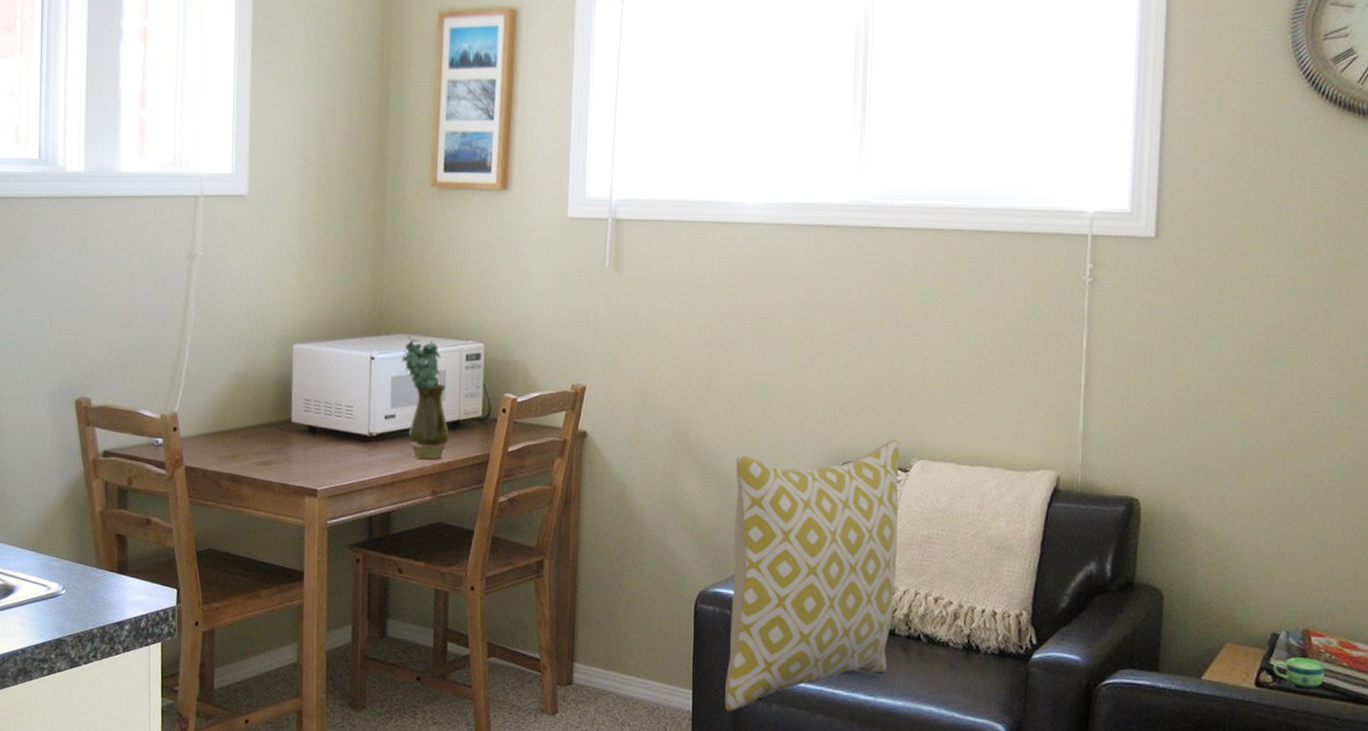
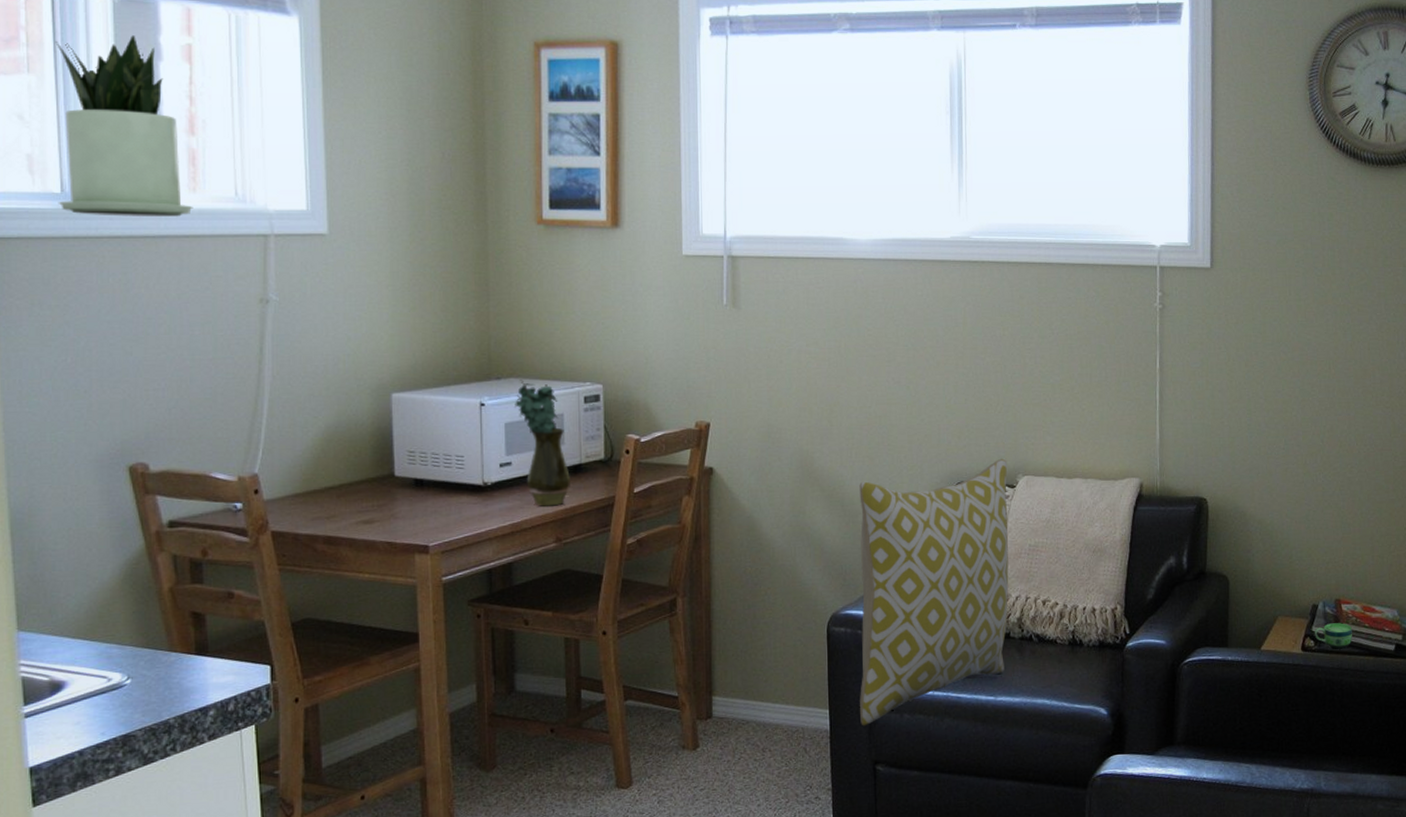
planter: none [36,20,140,179] -> present [55,35,193,217]

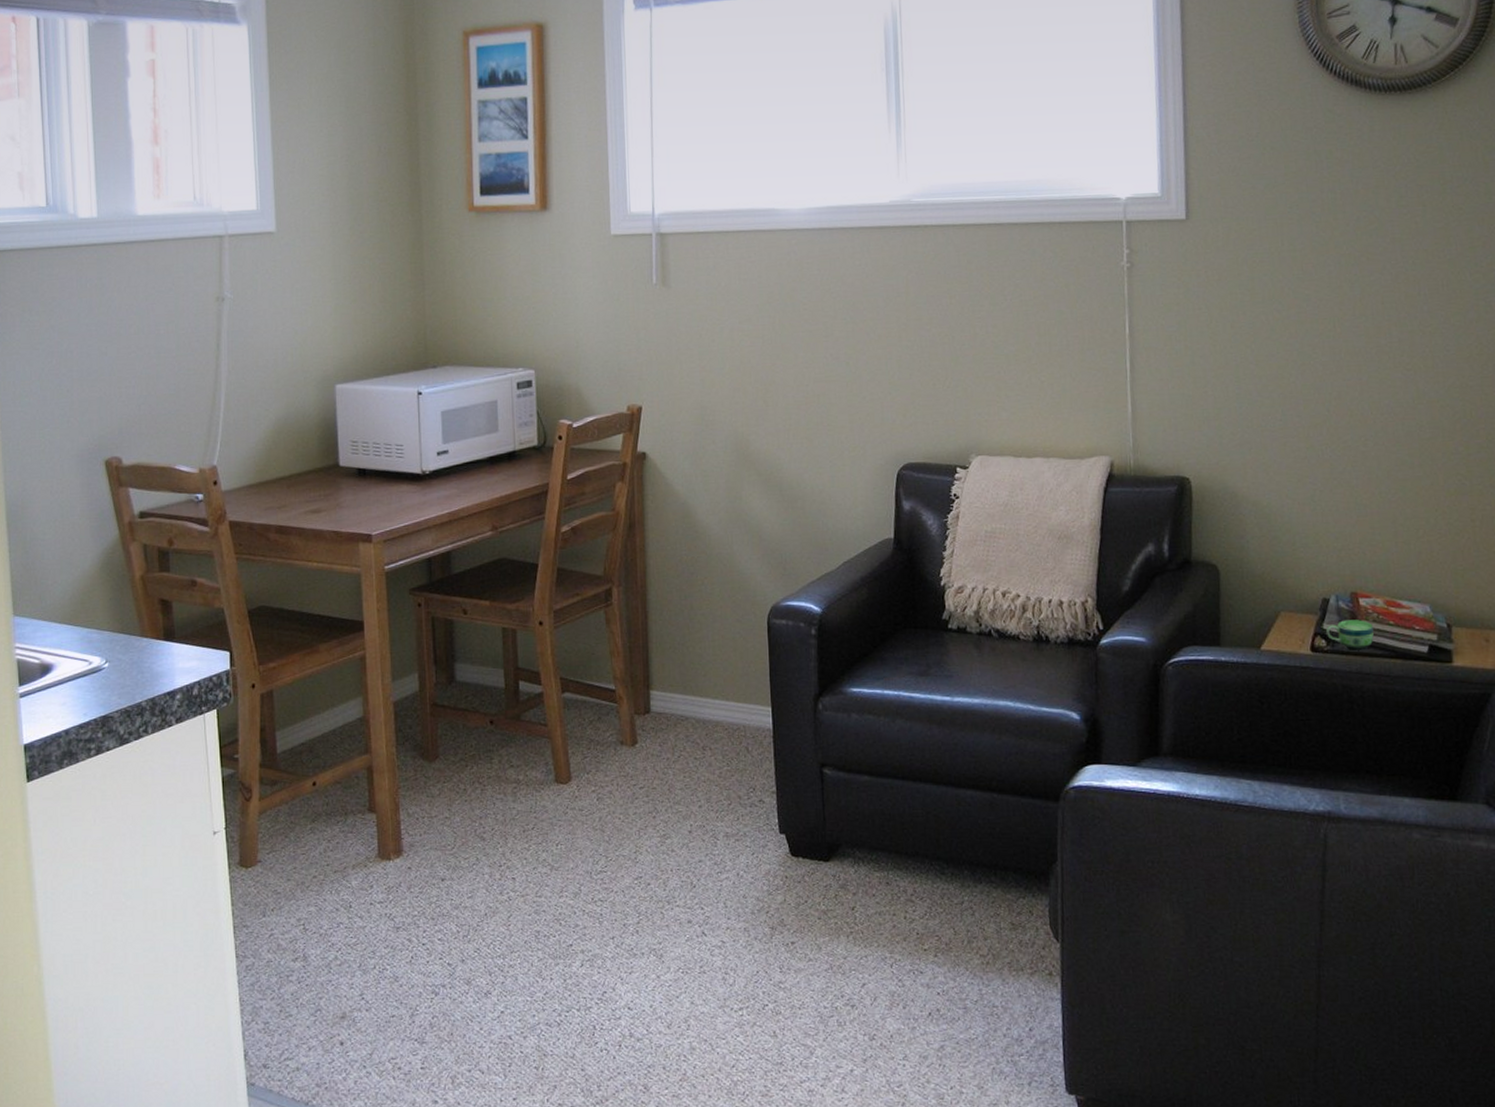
planter: present [55,35,193,217] -> none [40,55,158,226]
vase: present [515,380,570,506] -> none [450,367,505,494]
pillow: present [859,458,1009,726] -> none [798,437,964,726]

